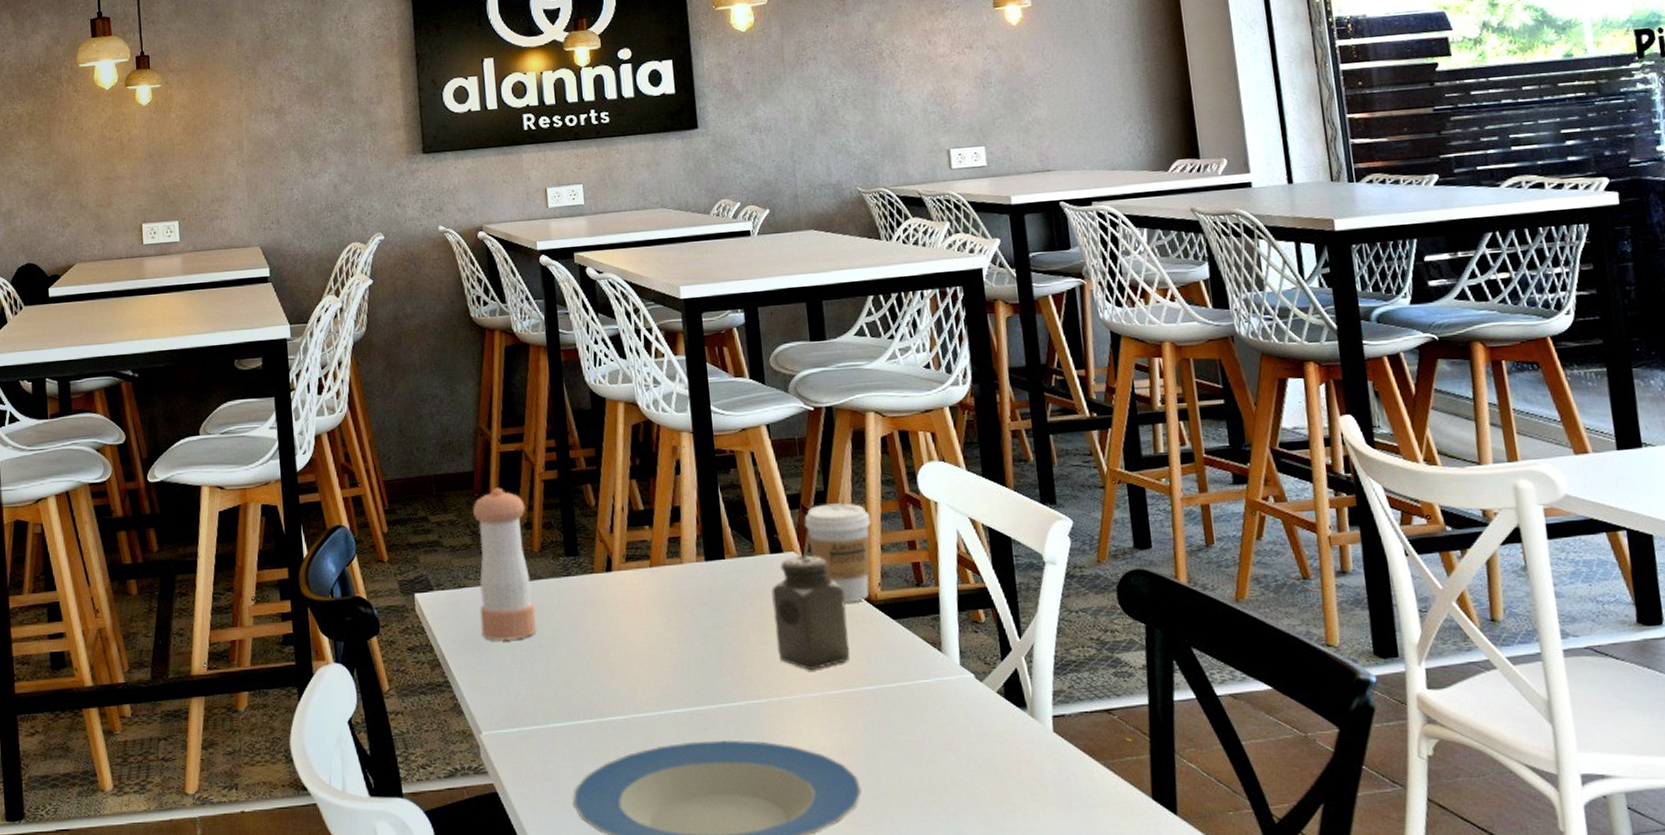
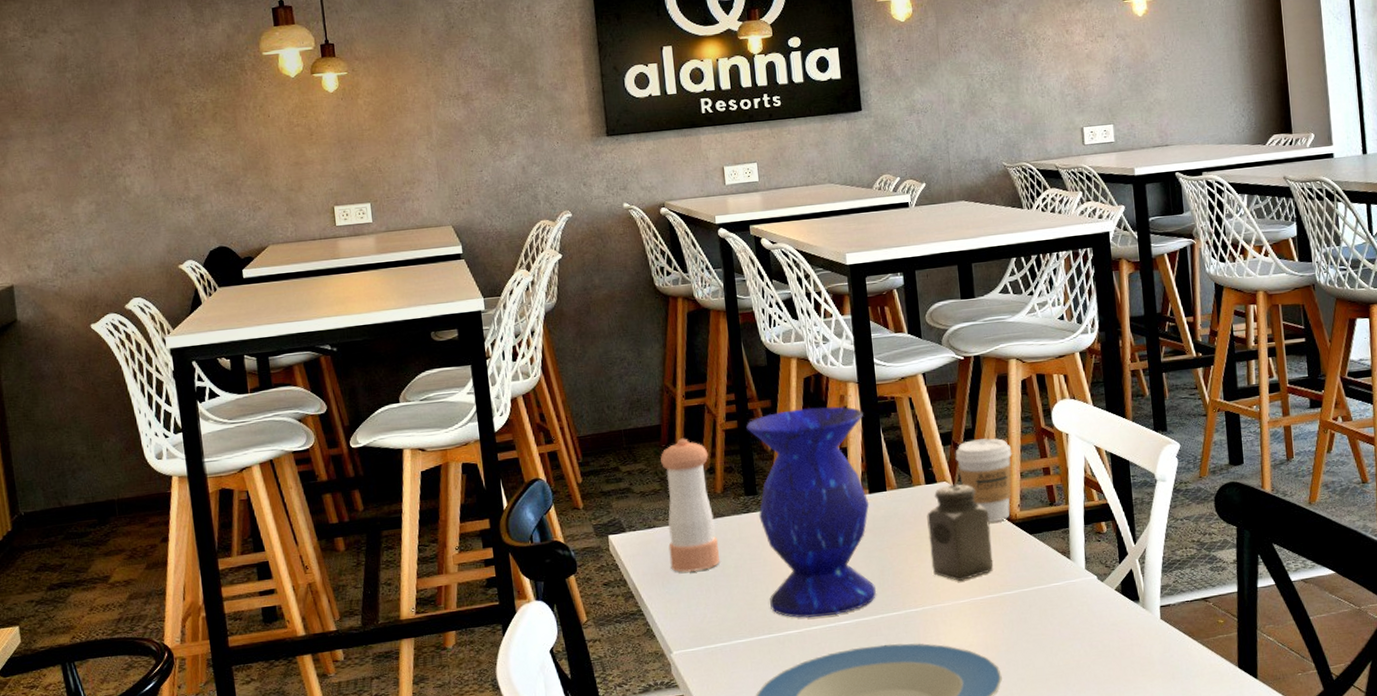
vase: none [567,458,714,703] -> present [746,406,877,618]

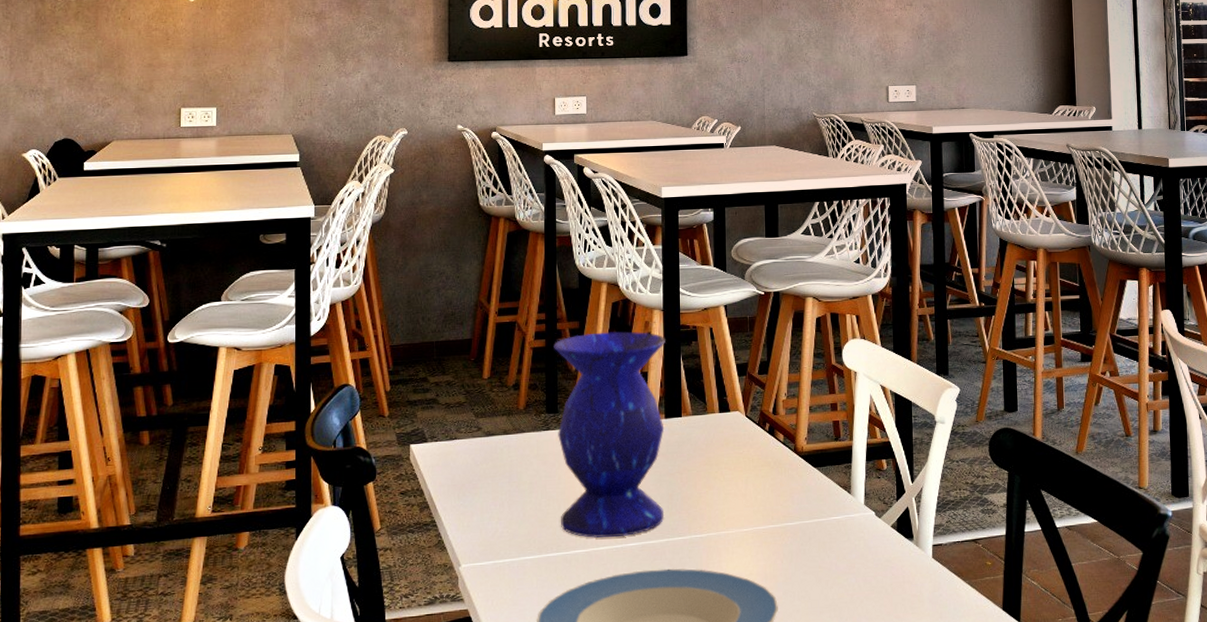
pepper shaker: present [660,438,721,572] -> none [468,353,517,486]
salt shaker: present [927,484,994,581] -> none [718,414,778,509]
coffee cup: present [955,438,1012,523] -> none [749,371,803,454]

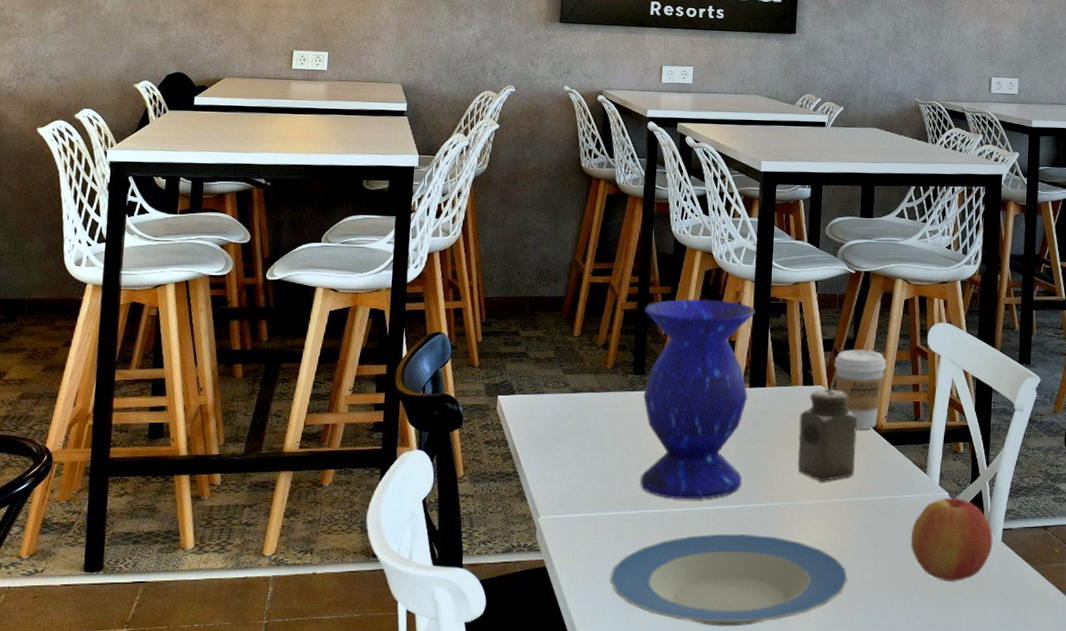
salt shaker: none [718,414,778,509] -> present [797,389,857,481]
coffee cup: none [749,371,803,454] -> present [834,349,887,430]
apple: none [839,513,924,603] -> present [910,495,993,581]

